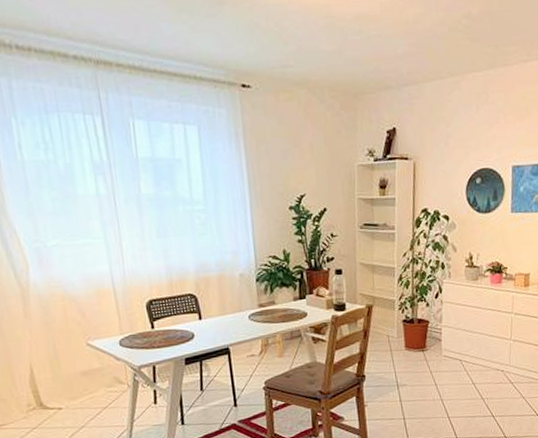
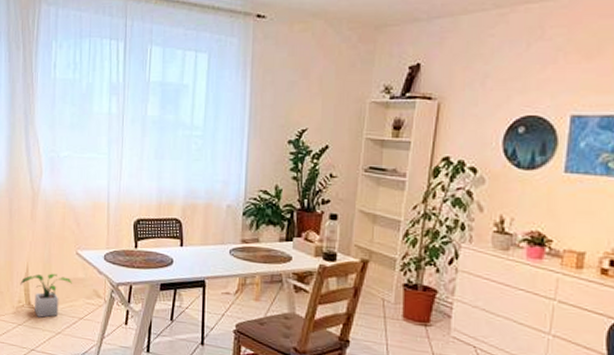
potted plant: none [25,368,88,416] -> present [20,273,72,318]

